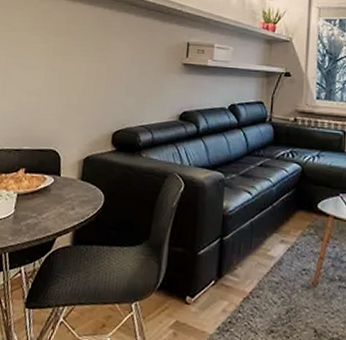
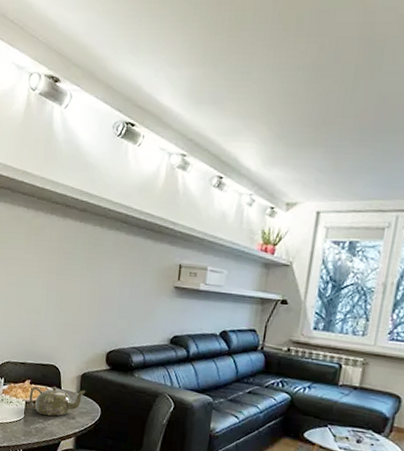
teapot: none [21,174,88,209] -> present [29,386,86,417]

